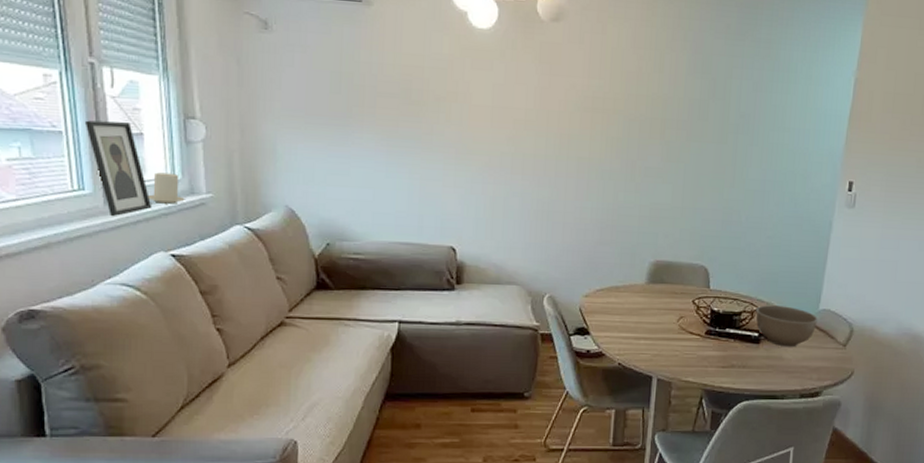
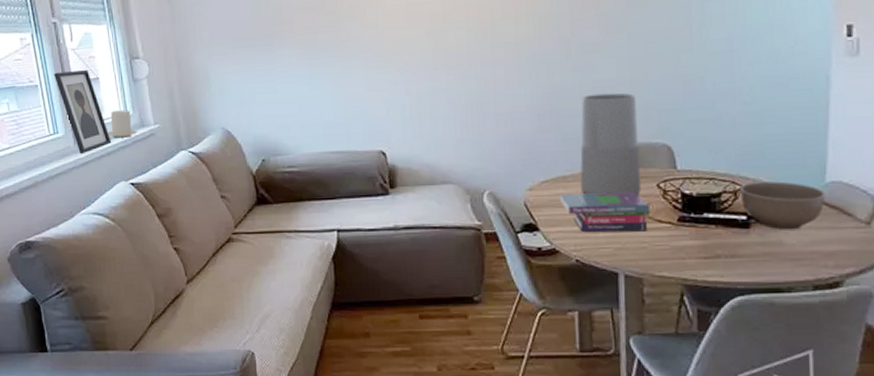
books: none [610,303,685,341] -> present [559,192,651,232]
vase: none [629,214,685,308] -> present [580,92,642,195]

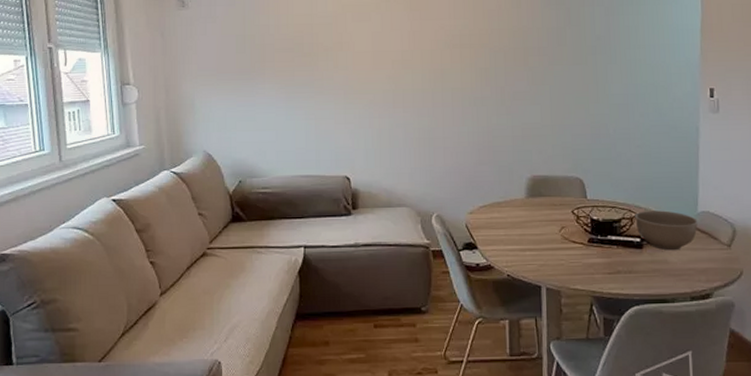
picture frame: present [53,69,112,155] -> none [44,92,97,171]
candle: present [107,110,138,138] -> none [93,131,123,157]
books: present [559,192,651,232] -> none [494,217,567,251]
vase: present [580,92,642,195] -> none [511,133,560,219]

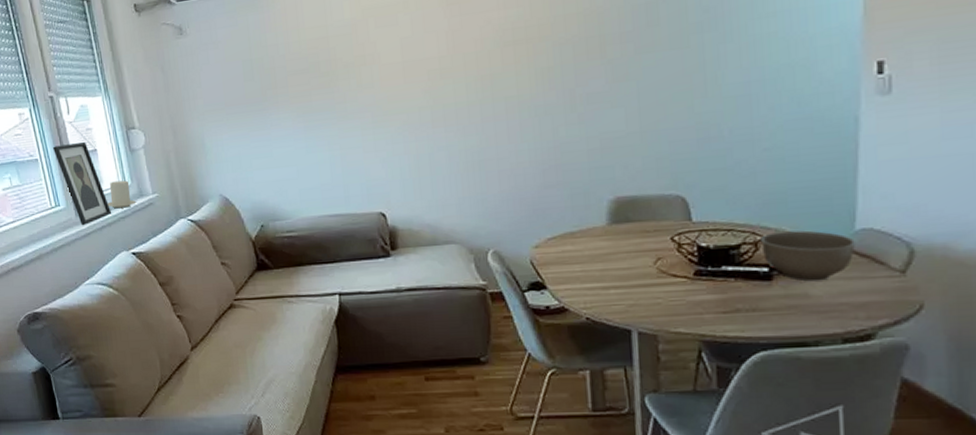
picture frame: none [44,92,97,171] -> present [52,141,112,226]
candle: none [93,131,123,157] -> present [107,180,137,209]

